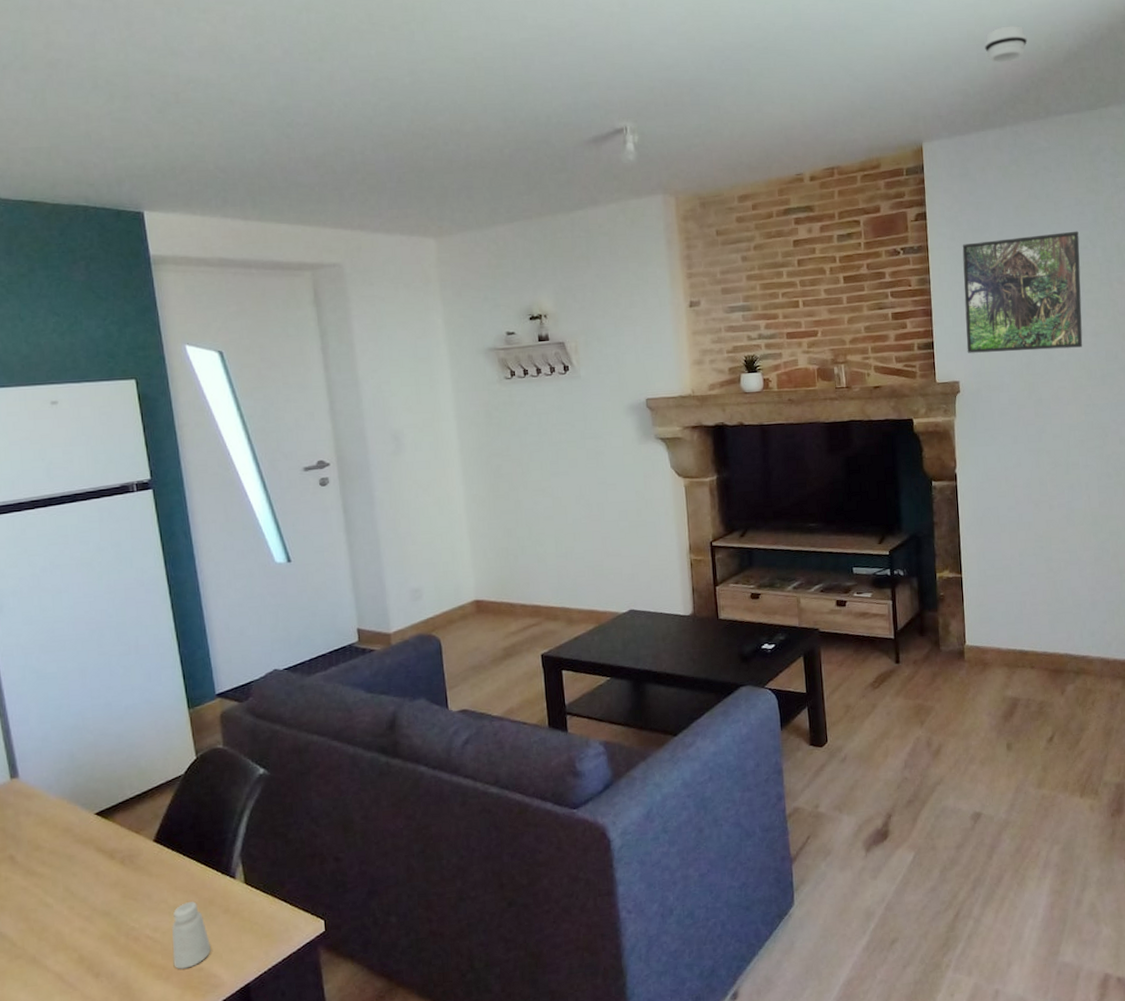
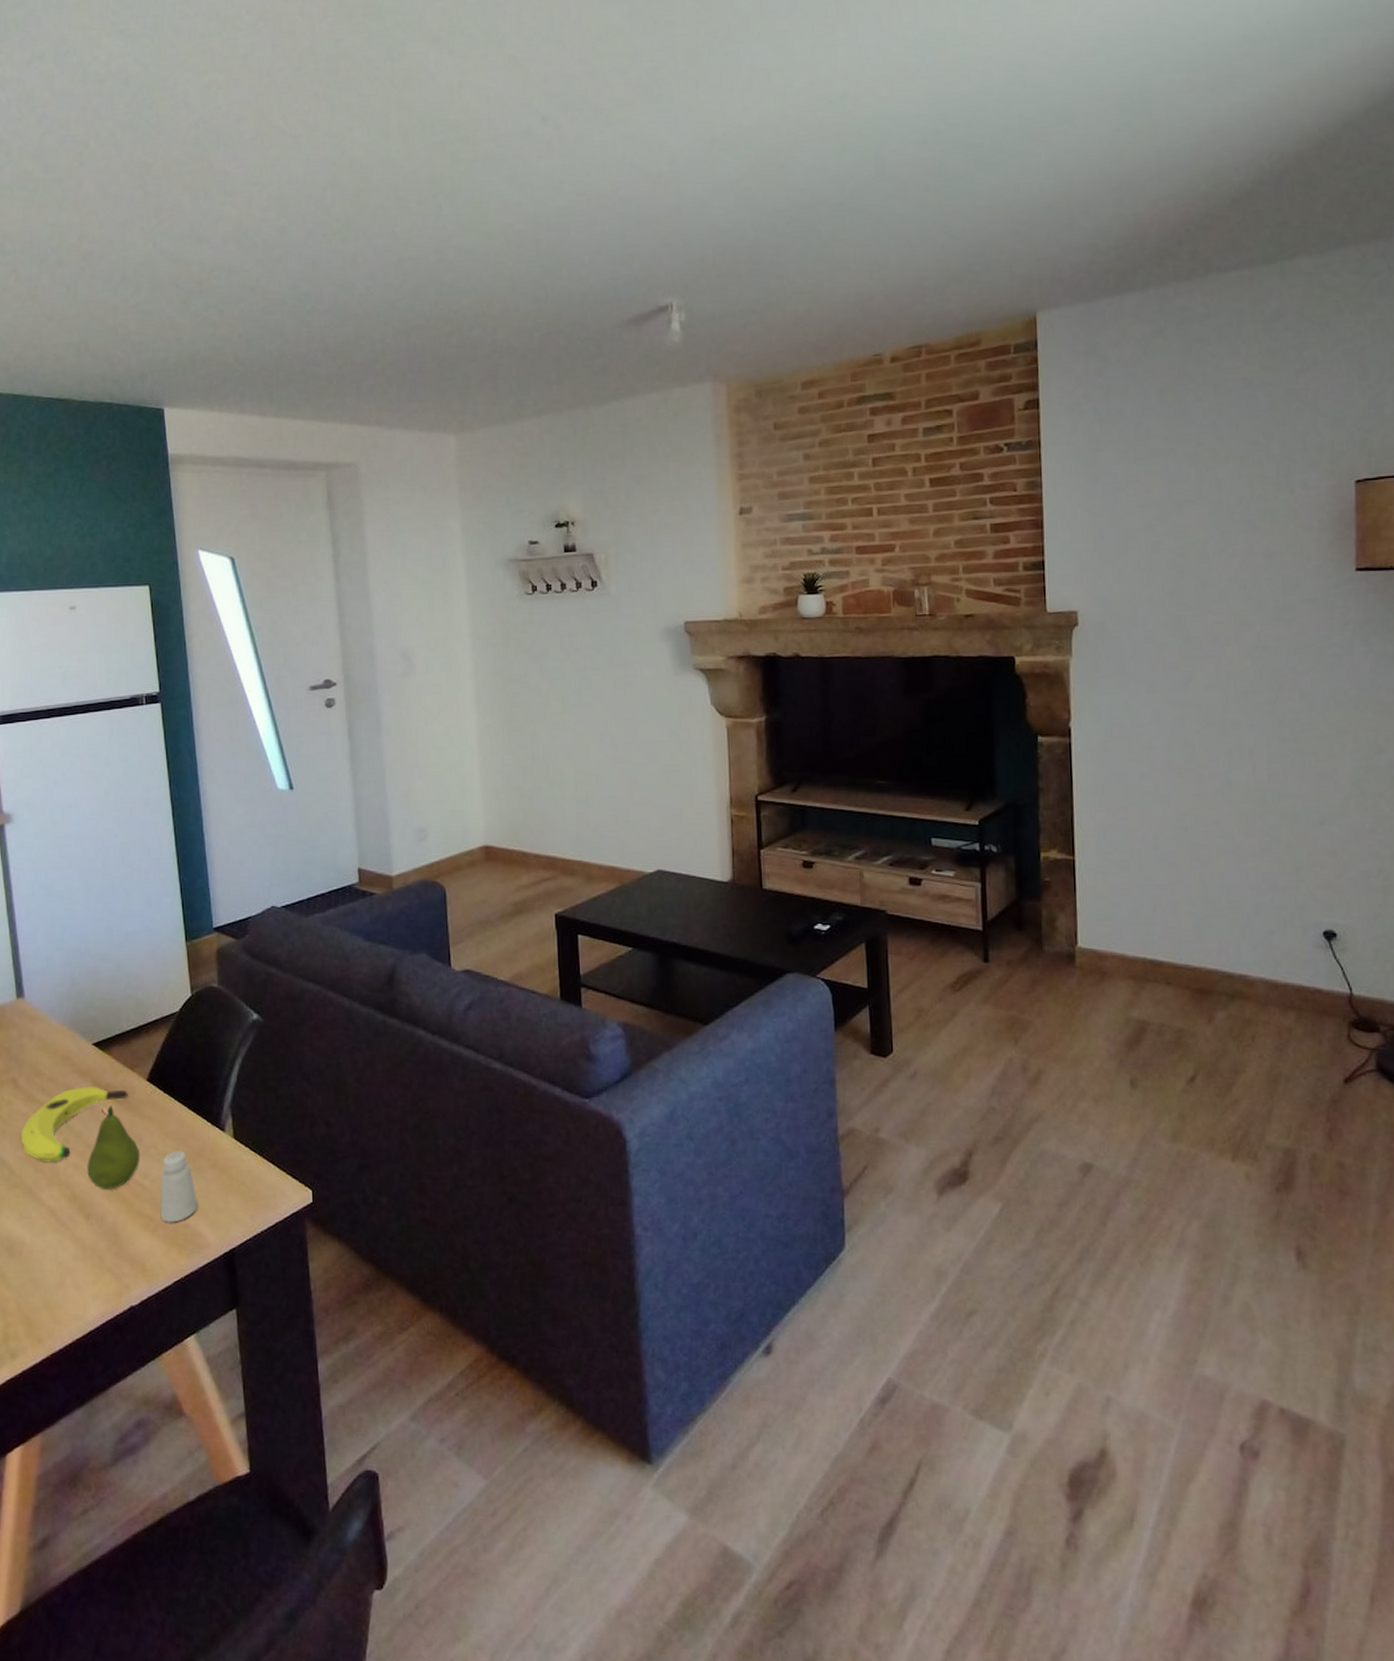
banana: none [21,853,135,931] -> present [21,1087,128,1163]
fruit: none [94,868,150,948] -> present [87,1105,141,1189]
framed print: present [962,231,1083,353] -> none [1086,420,1250,576]
smoke detector: present [984,26,1027,62] -> none [1123,161,1182,208]

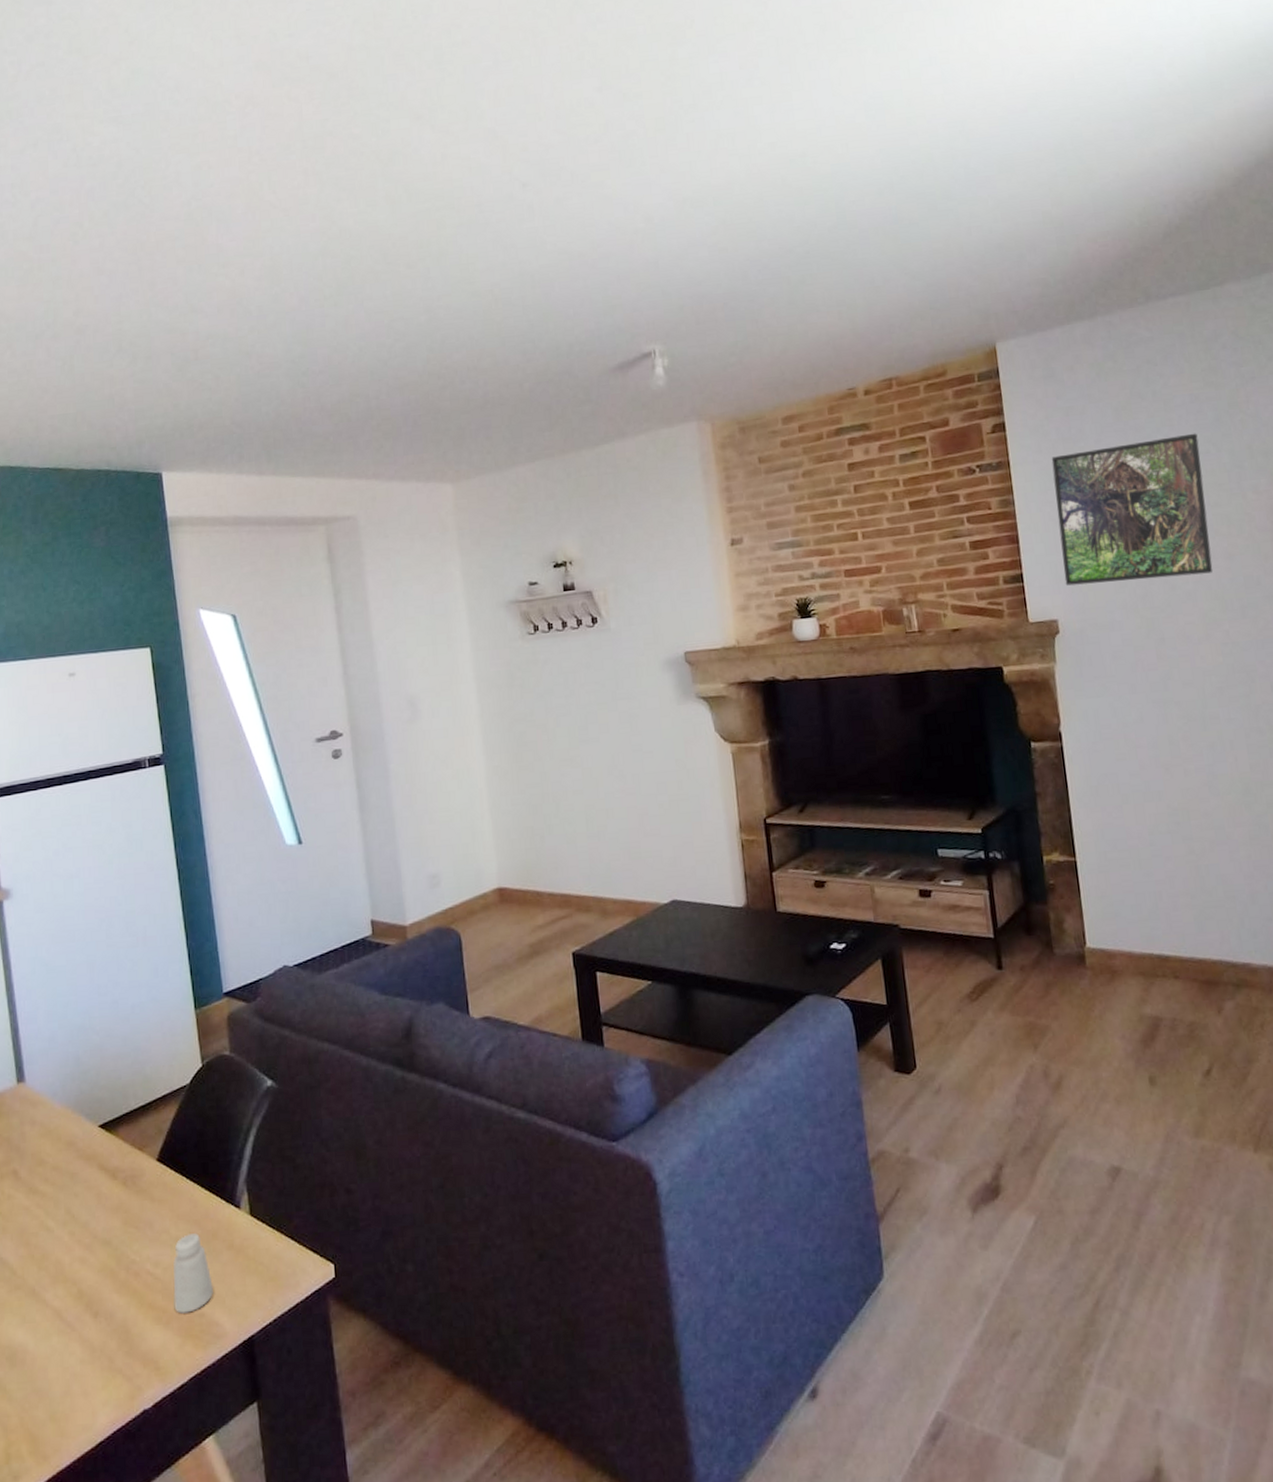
banana: present [21,1087,128,1163] -> none [23,1172,137,1259]
fruit: present [87,1105,141,1189] -> none [94,1190,152,1283]
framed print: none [1086,420,1250,576] -> present [1051,433,1213,586]

